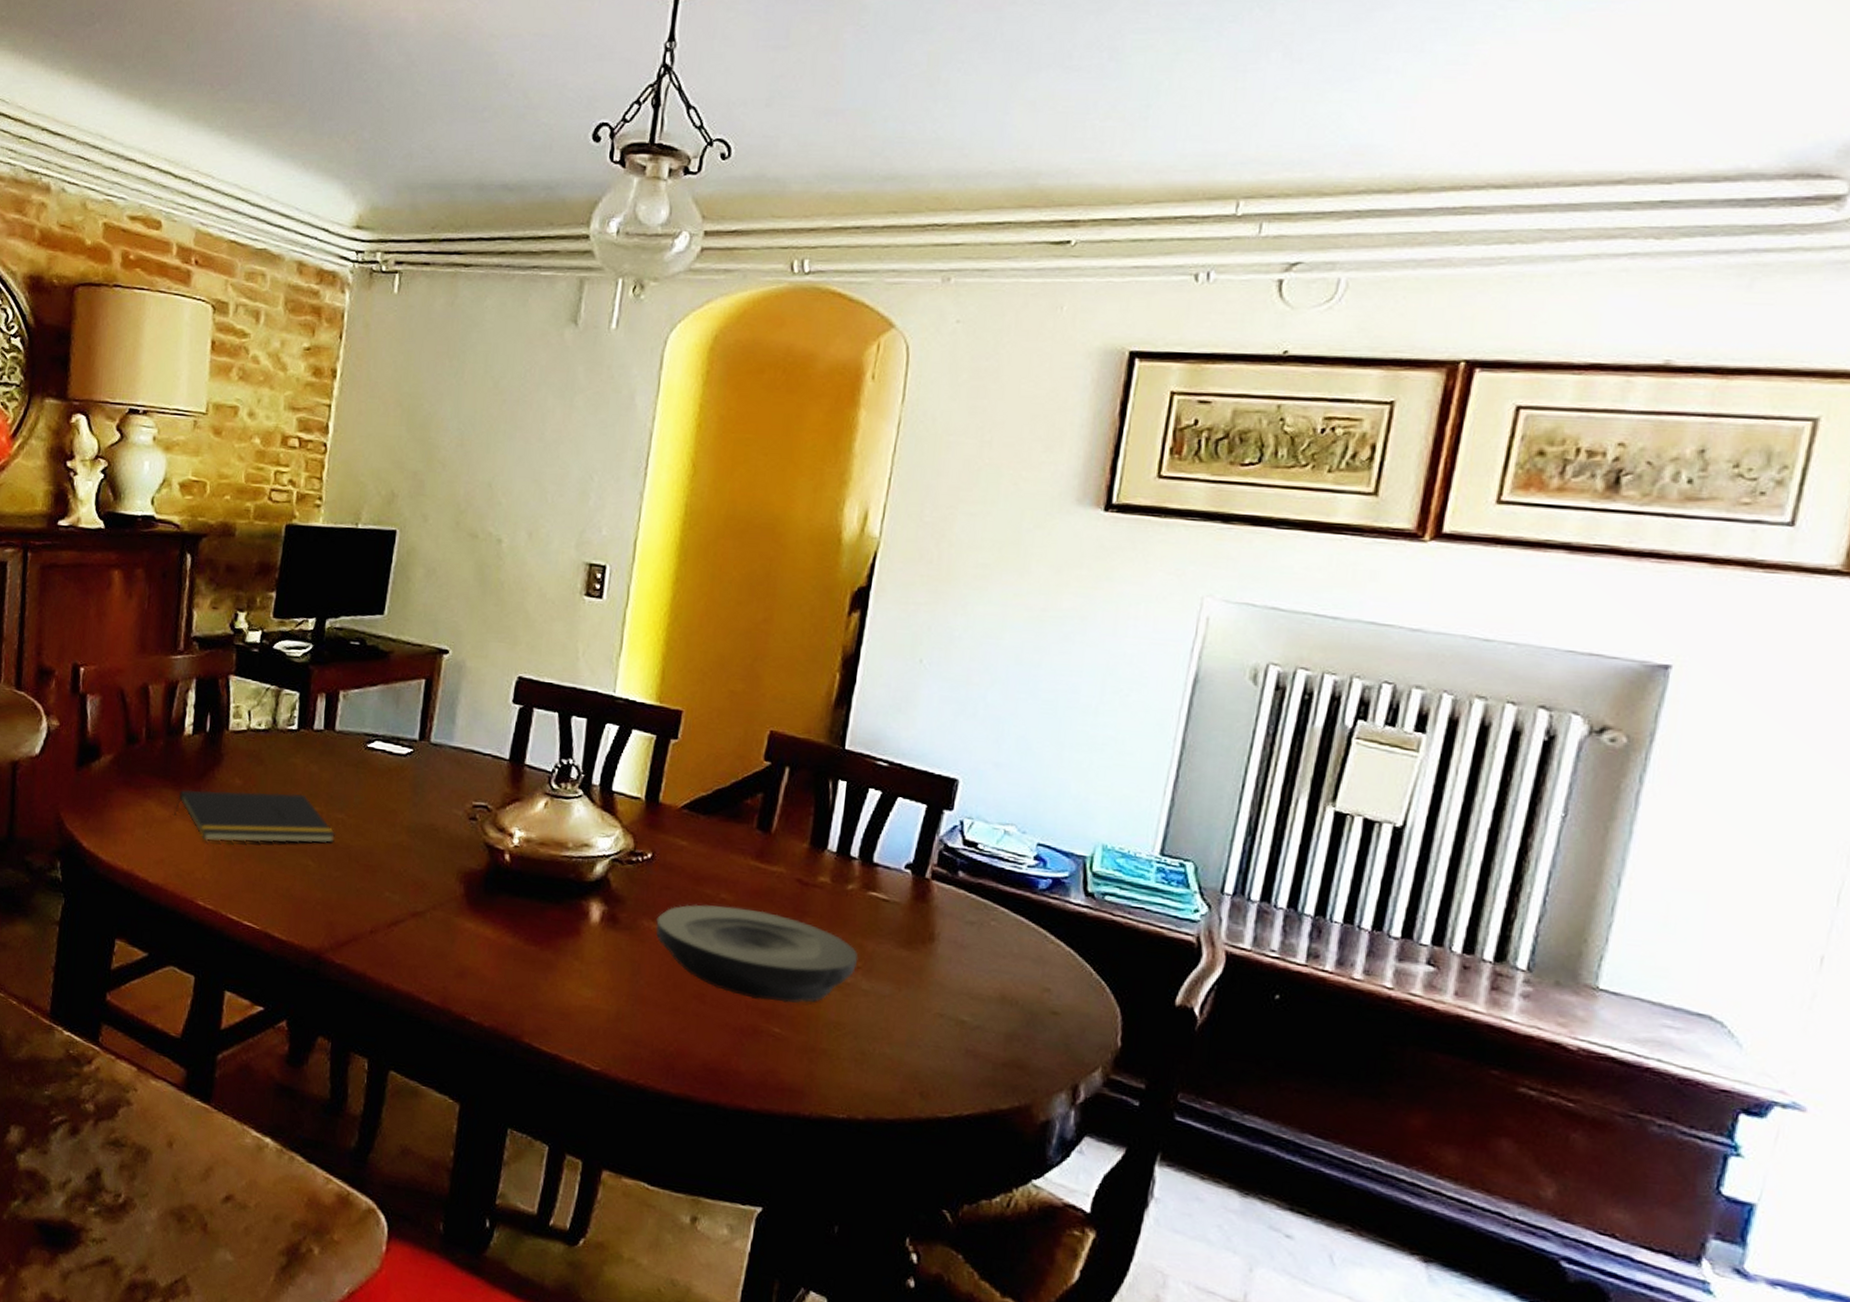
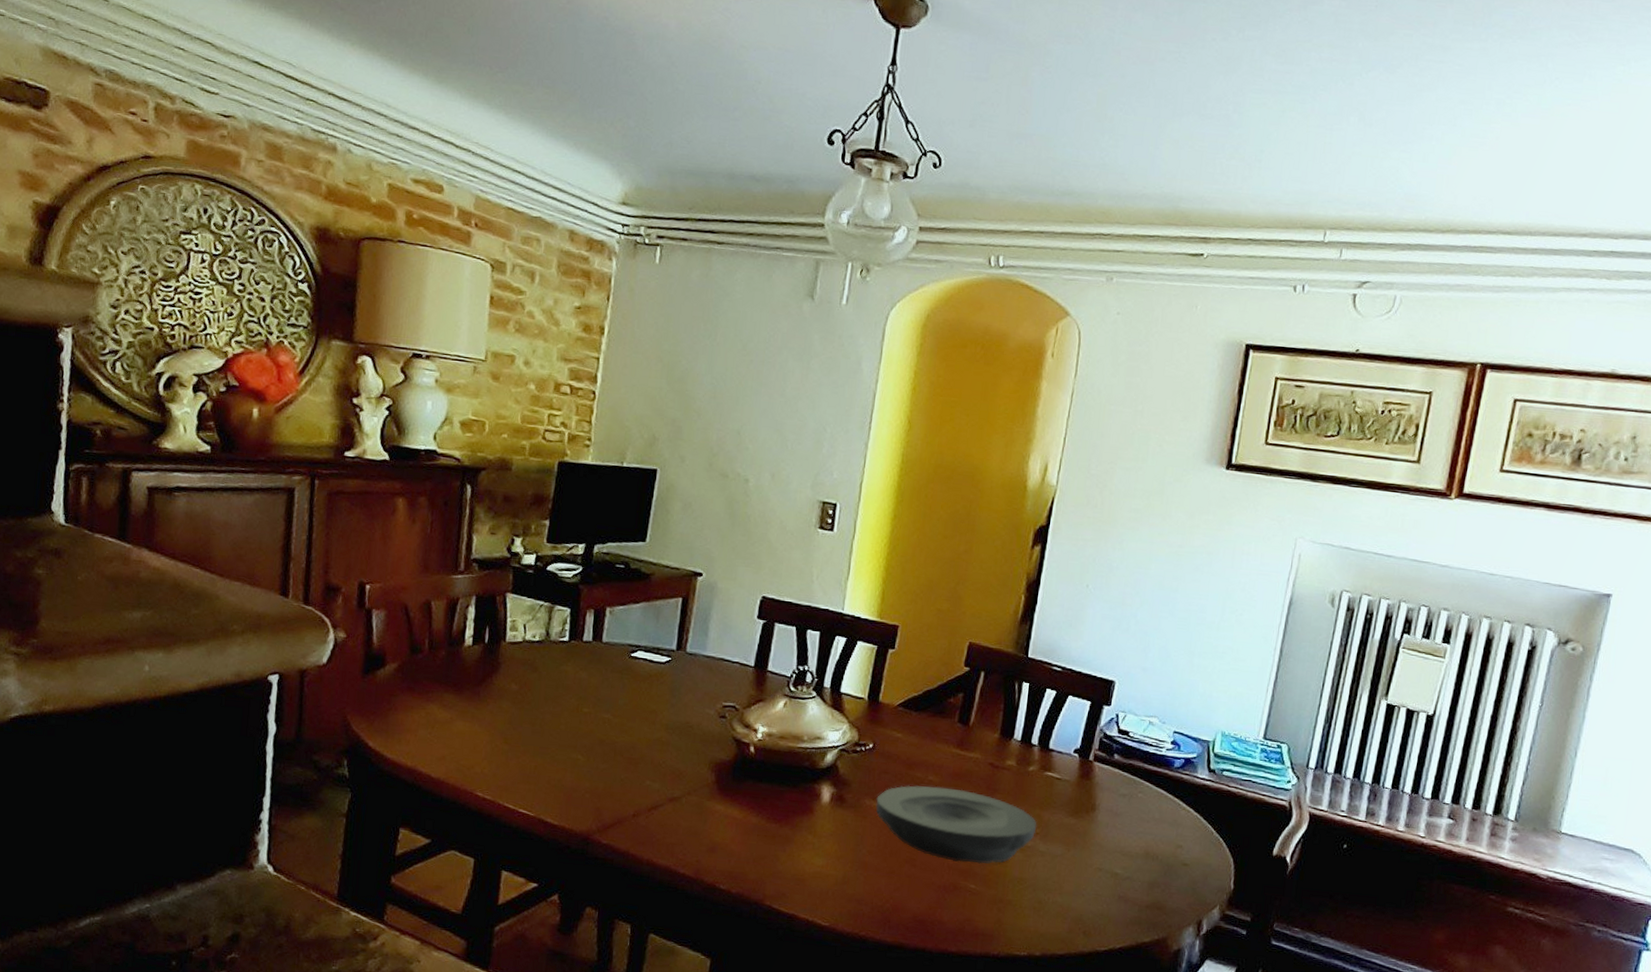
notepad: present [174,789,335,844] -> none [455,694,602,740]

